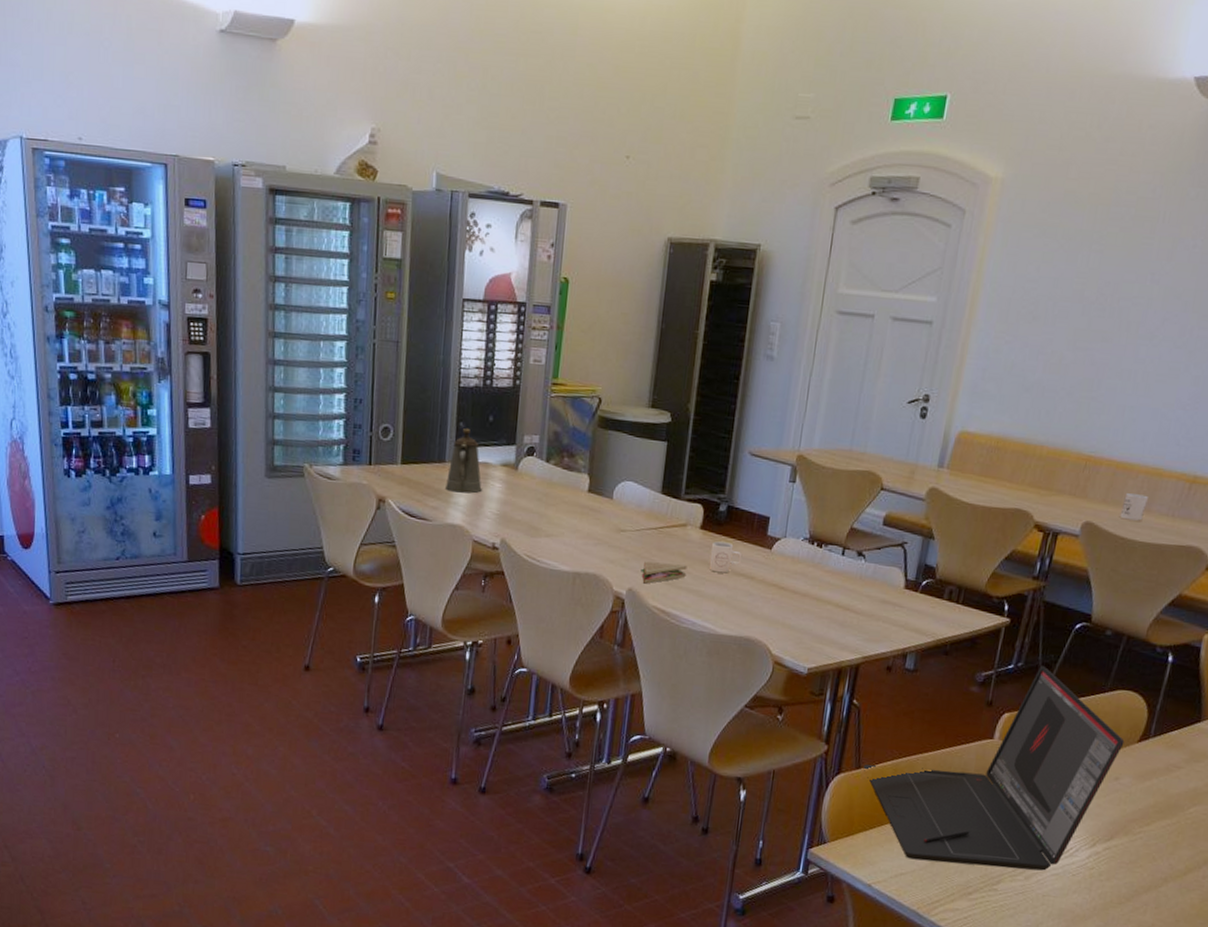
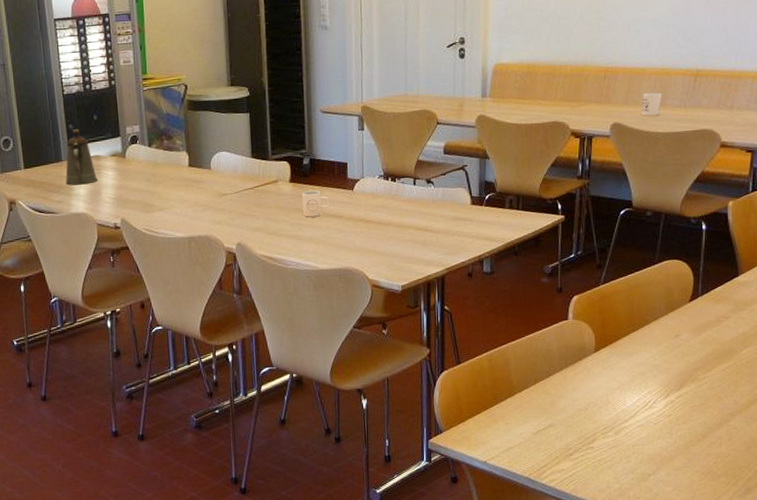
sandwich: present [640,561,688,584] -> none [245,215,285,237]
laptop: present [863,665,1125,871] -> none [462,250,678,434]

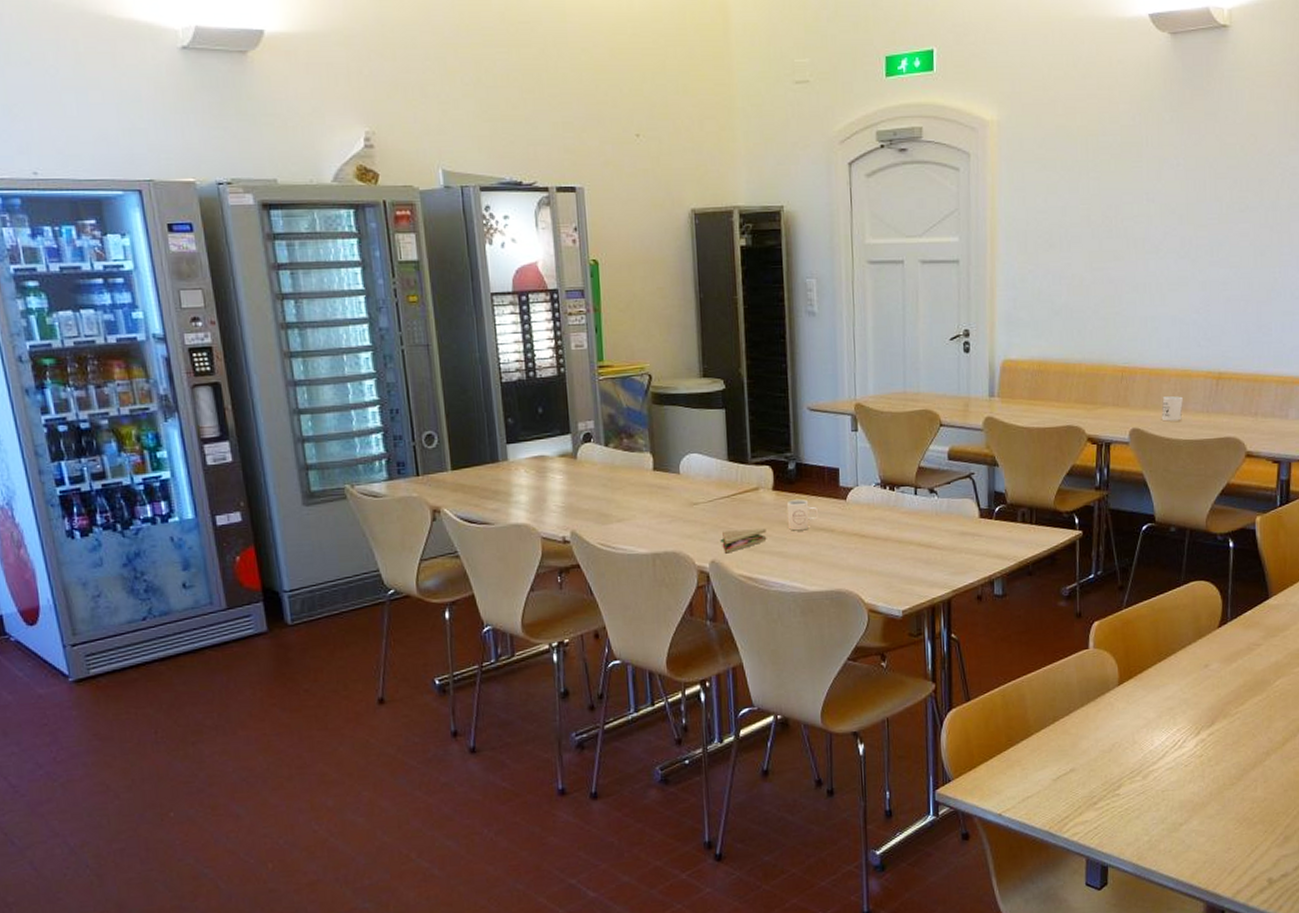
coffee pot: present [66,128,98,186] -> none [503,423,543,491]
sandwich: none [245,215,285,237] -> present [720,528,767,554]

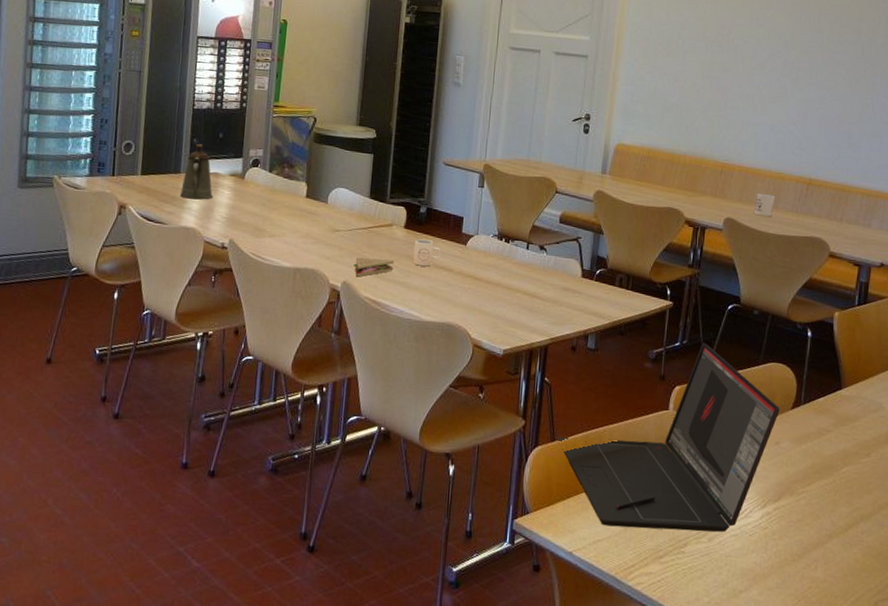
coffee pot: none [503,423,543,491] -> present [180,143,213,200]
laptop: none [972,570,1207,781] -> present [557,342,780,532]

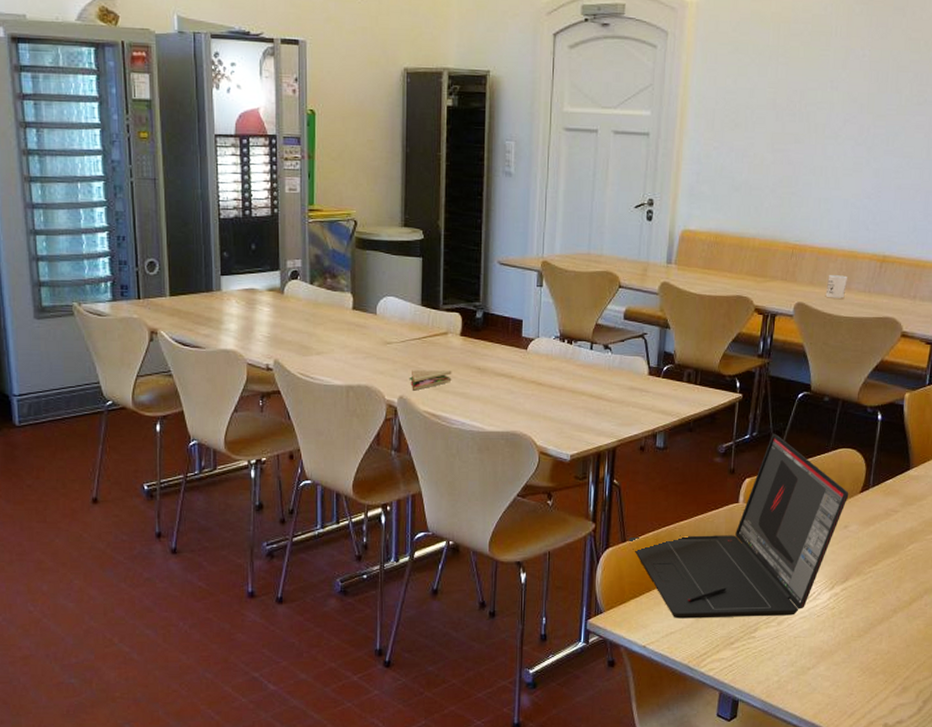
coffee pot: present [180,143,213,200] -> none [216,257,251,319]
mug: present [413,239,442,267] -> none [471,346,501,375]

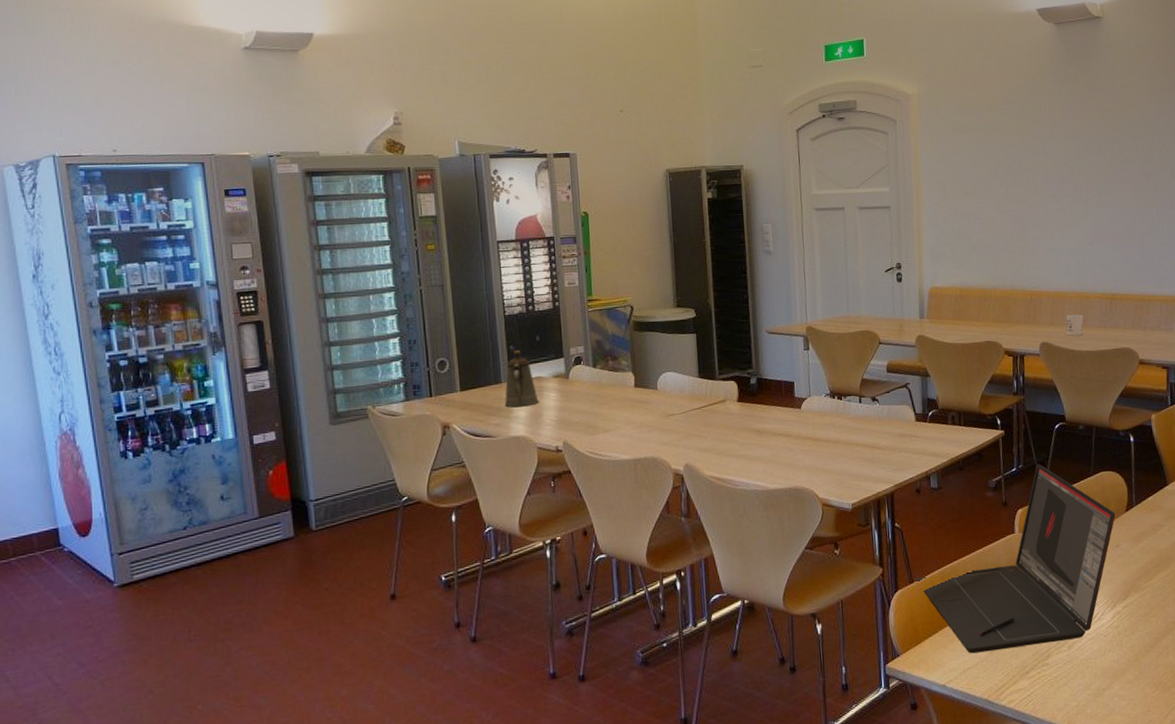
coffee pot: none [216,257,251,319] -> present [505,349,539,408]
sandwich: present [409,370,452,391] -> none [693,435,733,458]

